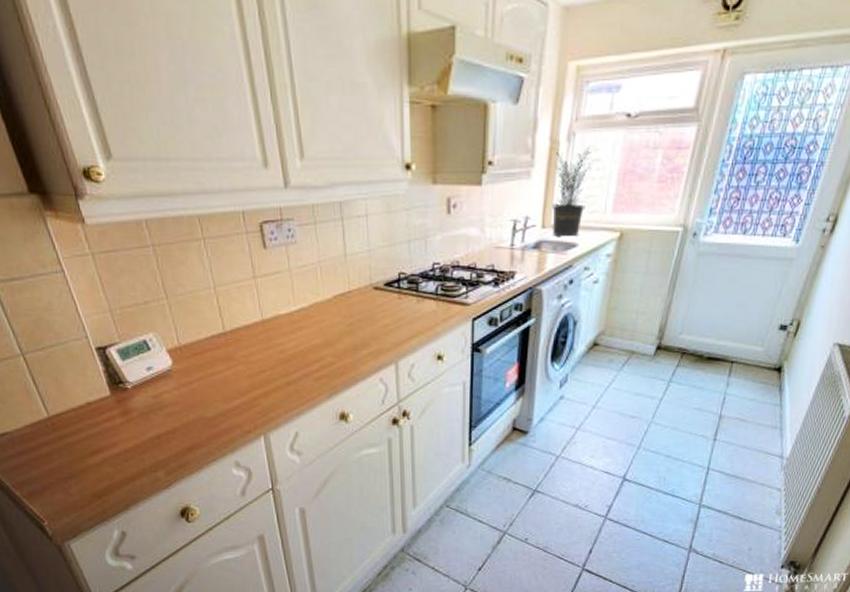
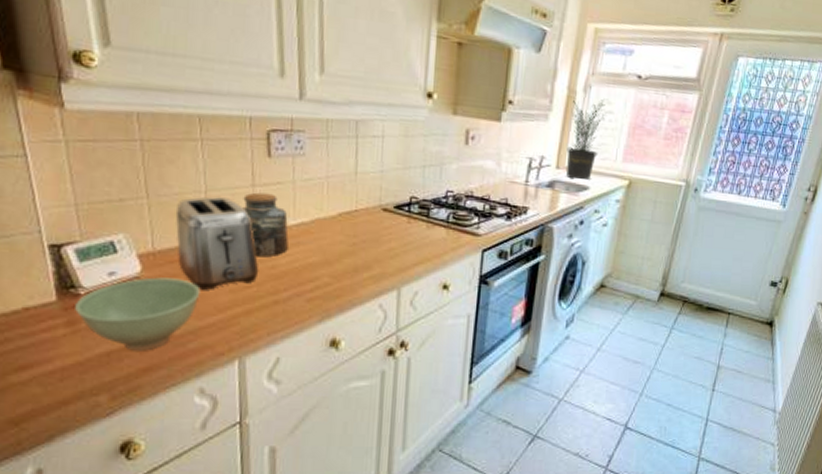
bowl: none [125,368,224,433] -> present [75,277,201,351]
toaster: none [191,291,270,377] -> present [175,197,259,290]
jar: none [247,283,293,344] -> present [242,192,289,257]

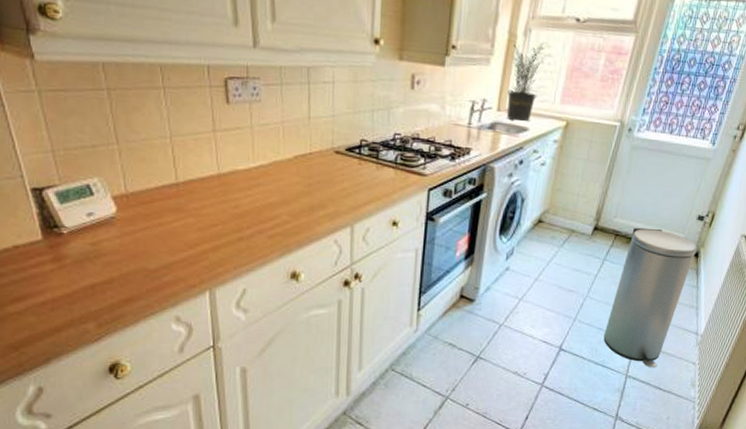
bowl: present [75,277,201,351] -> none [60,217,171,284]
toaster: present [175,197,259,290] -> none [144,142,224,228]
jar: present [242,192,289,257] -> none [205,137,249,198]
pedal bin: none [673,293,771,450] -> present [603,227,697,368]

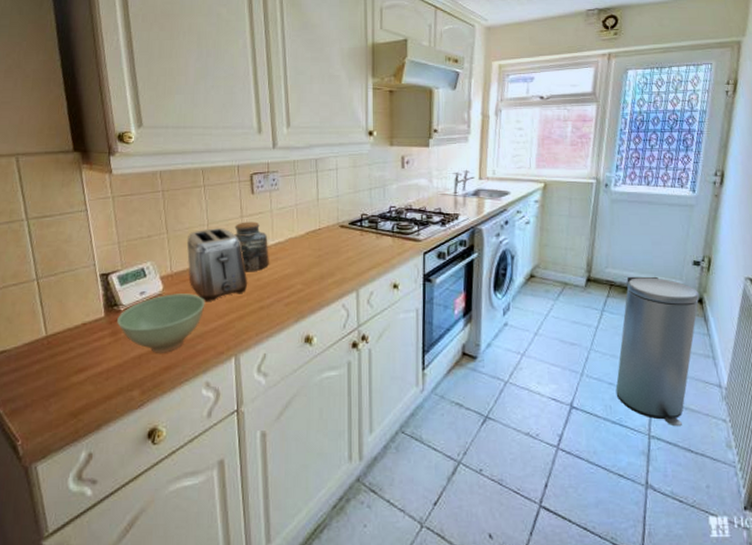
bowl: none [60,217,171,284] -> present [117,293,205,353]
toaster: none [144,142,224,228] -> present [186,228,248,301]
jar: none [205,137,249,198] -> present [234,221,269,272]
potted plant: present [507,40,547,122] -> none [485,118,517,187]

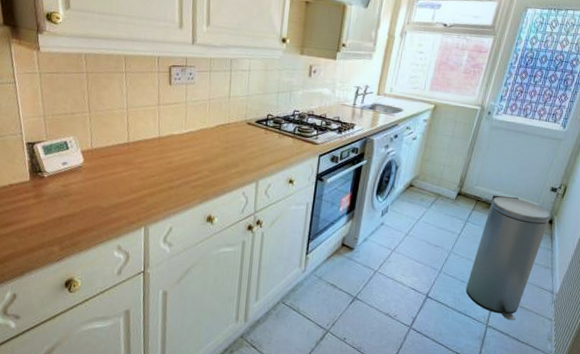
bowl: present [117,293,205,353] -> none [41,167,121,218]
toaster: present [186,228,248,301] -> none [106,112,161,177]
jar: present [234,221,269,272] -> none [151,109,181,156]

